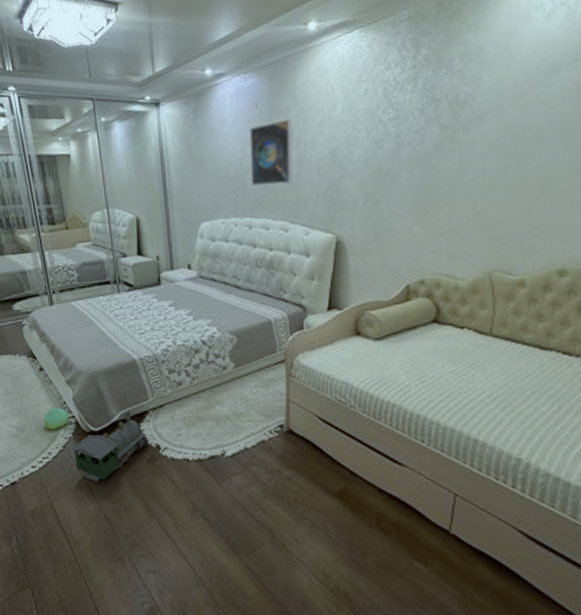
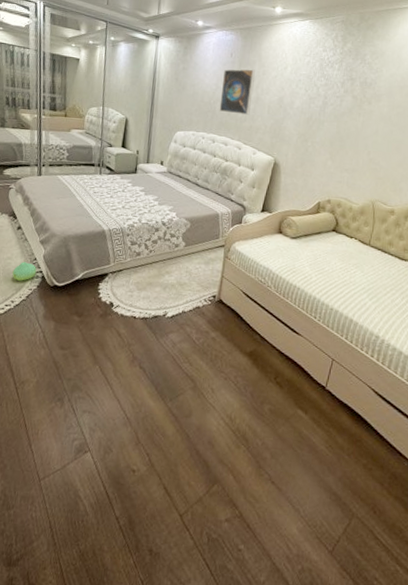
toy train: present [71,412,149,481] -> none [33,272,105,330]

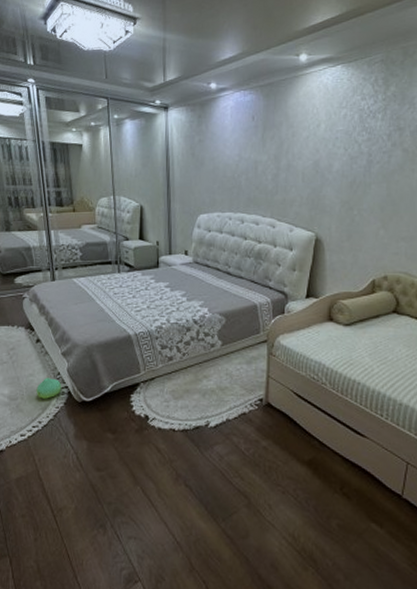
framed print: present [219,69,255,115] -> none [245,132,283,187]

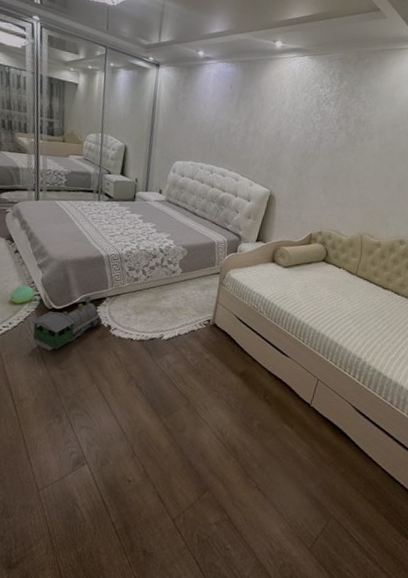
toy train: none [61,384,139,450] -> present [31,296,103,351]

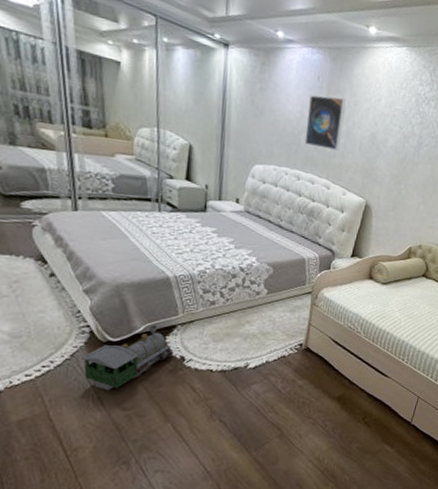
plush toy: present [10,285,35,304] -> none [48,315,82,338]
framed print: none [218,101,254,148] -> present [304,95,346,151]

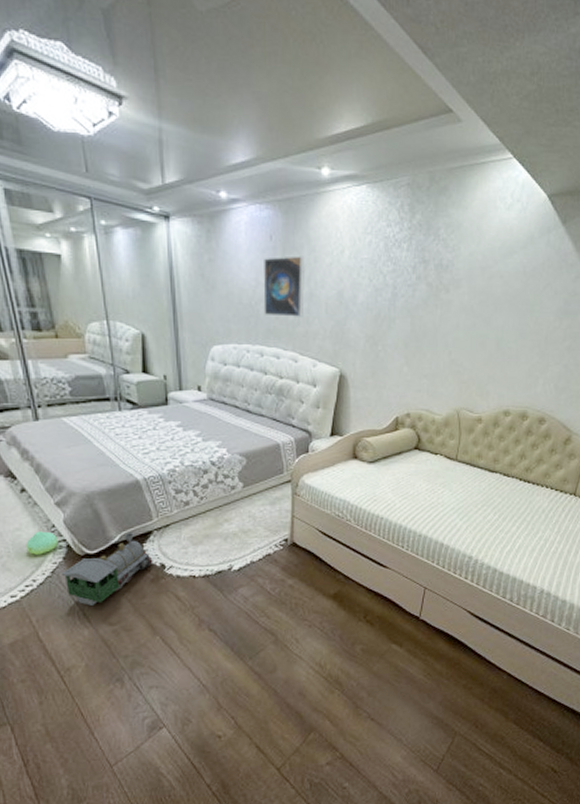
plush toy: none [48,315,82,338] -> present [26,531,59,555]

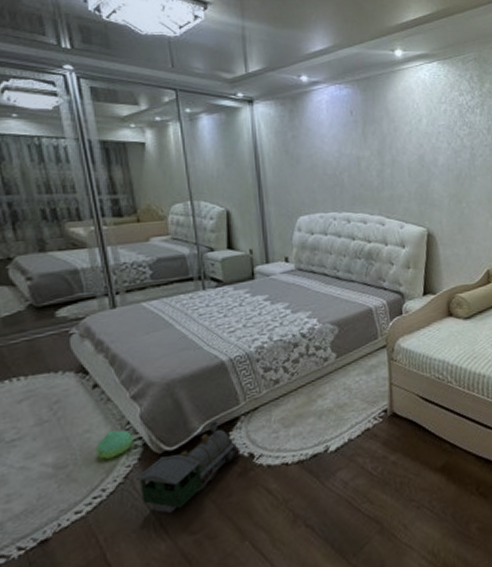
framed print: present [263,256,304,317] -> none [346,127,387,184]

